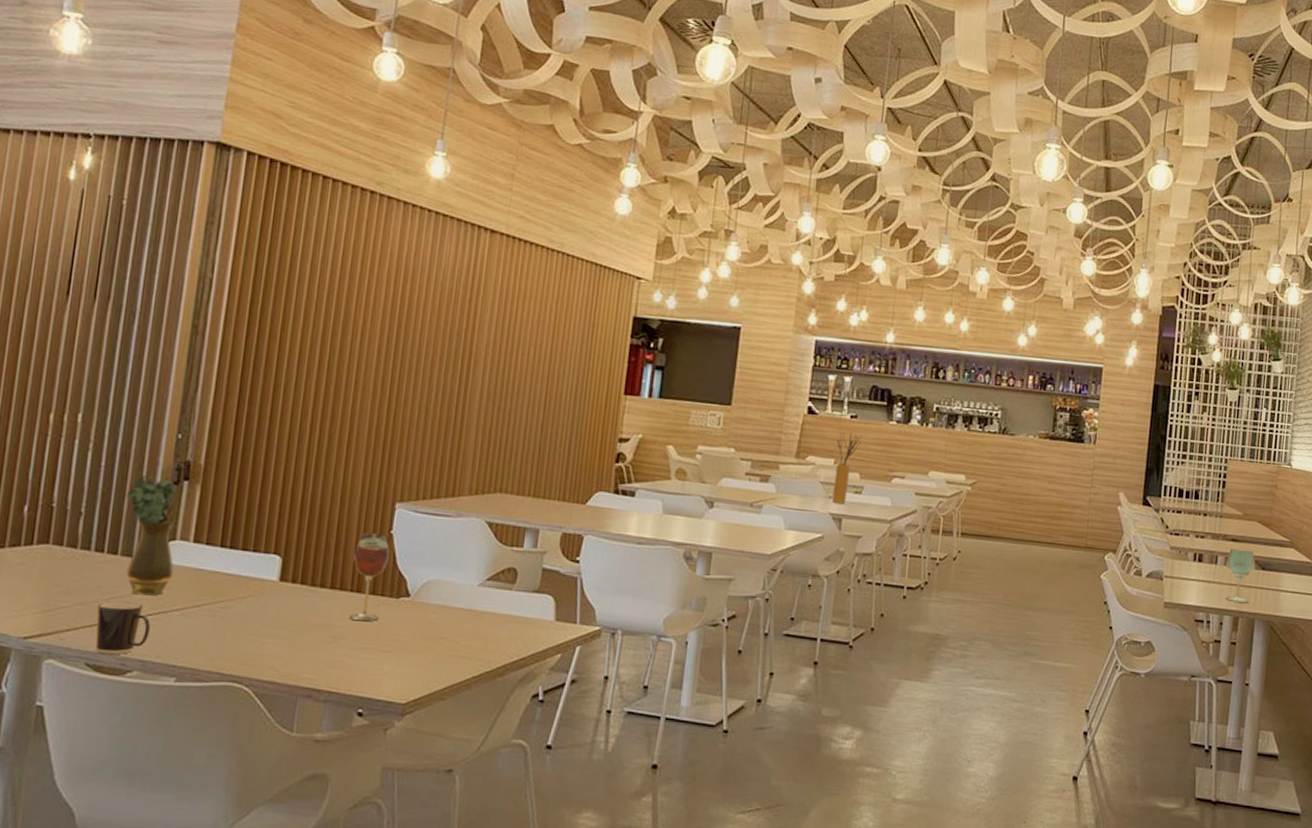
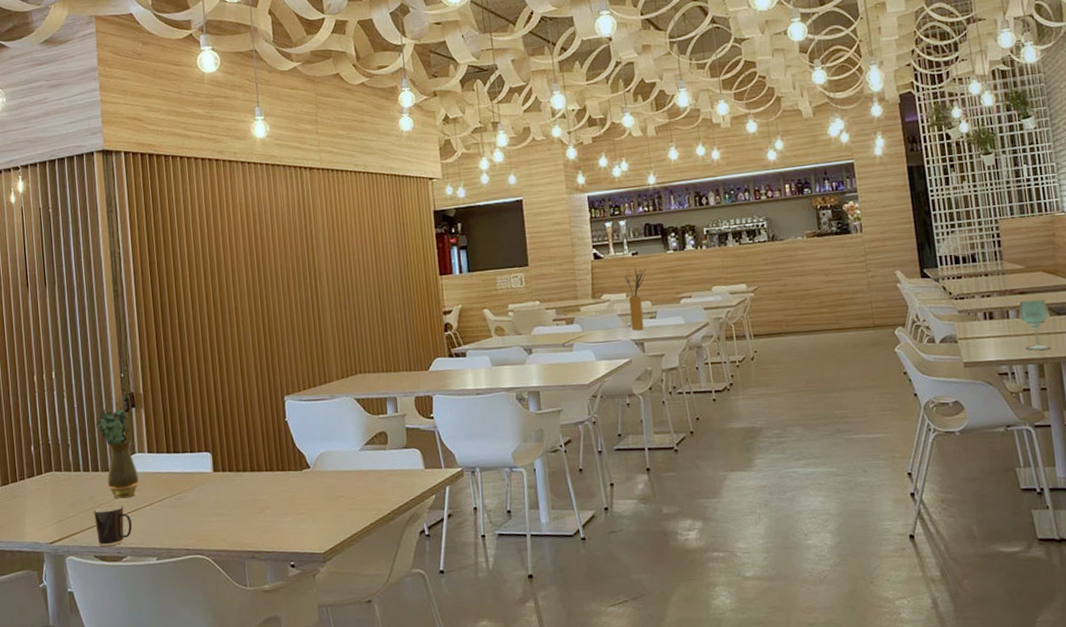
wineglass: present [349,533,390,622] -> none [262,422,291,494]

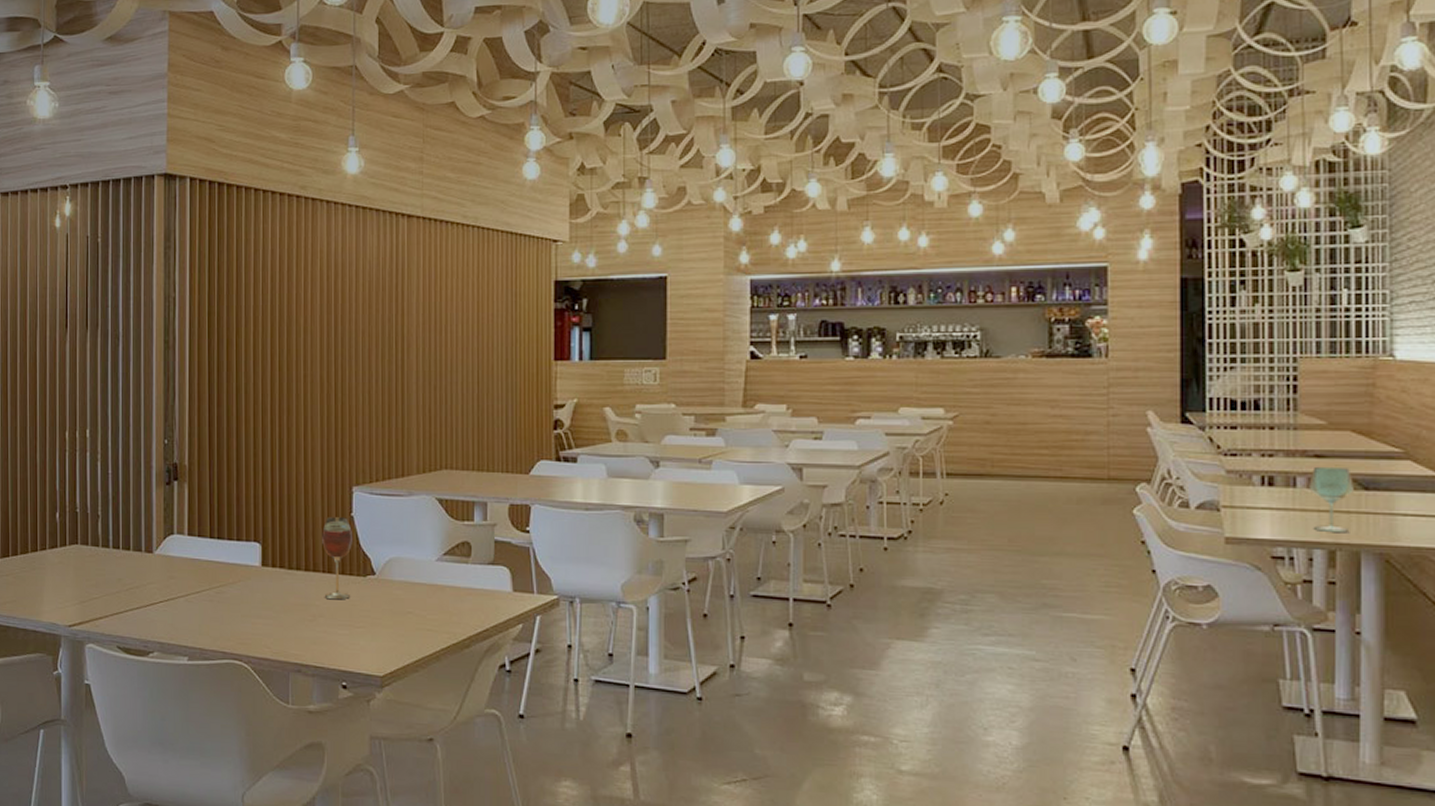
mug: present [93,505,133,547] -> none [120,591,164,638]
vase: present [96,407,139,499] -> none [131,476,175,585]
wineglass: none [262,422,291,494] -> present [322,517,352,600]
vase: present [625,266,646,331] -> none [787,373,816,453]

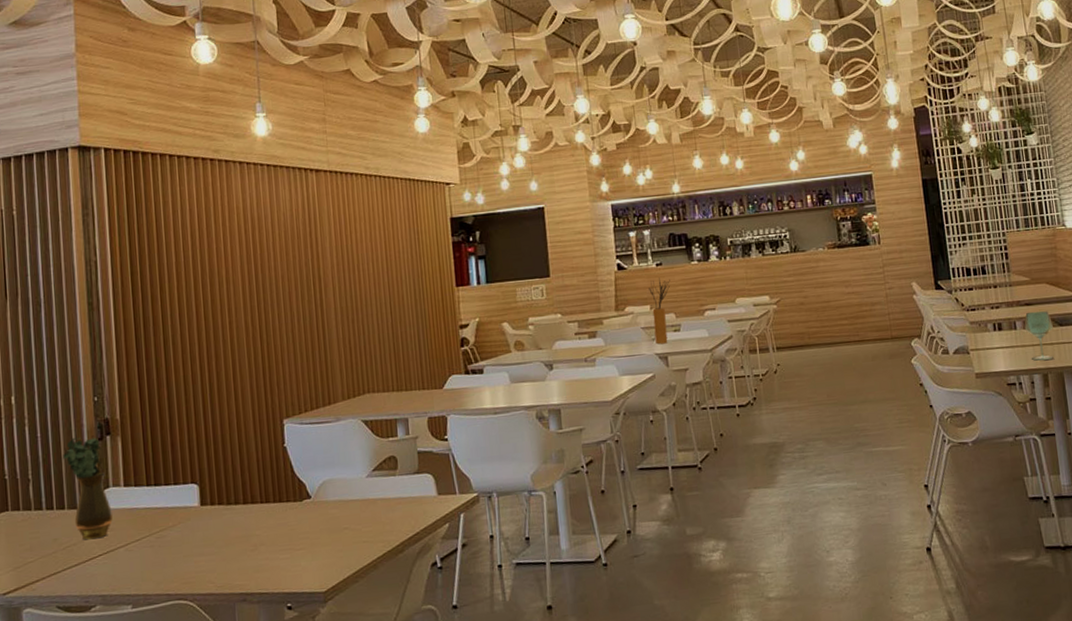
vase: none [131,476,175,585] -> present [63,435,113,540]
wineglass: present [322,517,352,600] -> none [257,449,289,528]
vase: none [787,373,816,453] -> present [649,277,670,345]

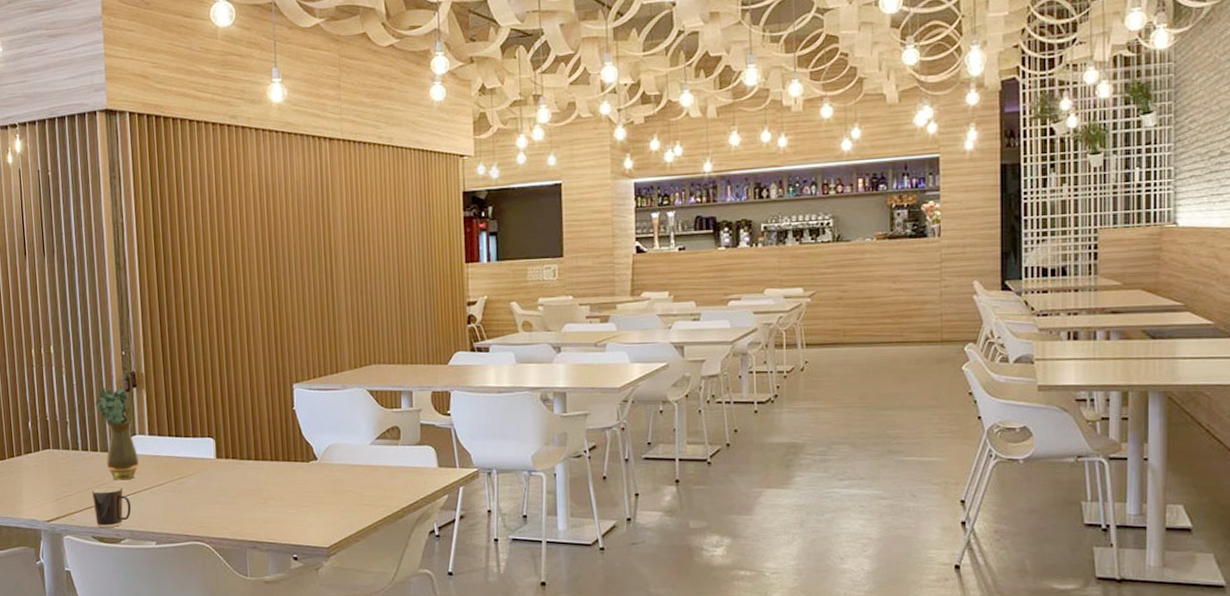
mug: none [56,546,104,596] -> present [91,486,132,528]
vase: present [649,277,670,345] -> none [669,263,693,333]
wine glass: present [1024,311,1055,361] -> none [1106,320,1143,376]

